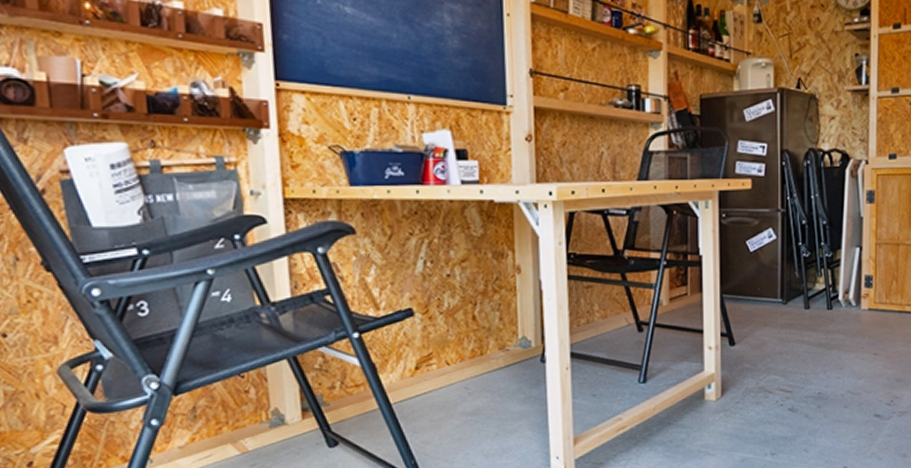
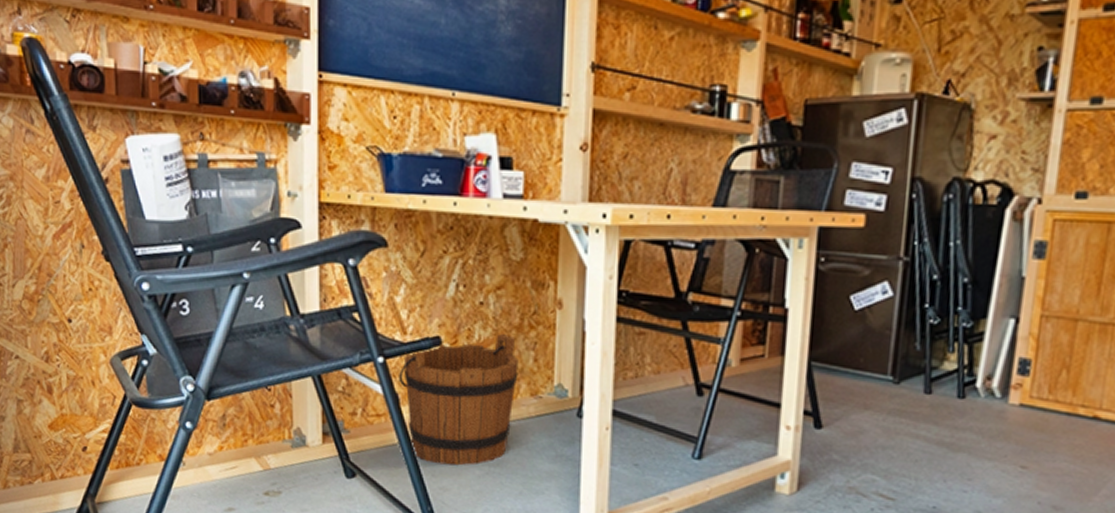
bucket: none [375,299,487,421] -> present [399,333,519,466]

